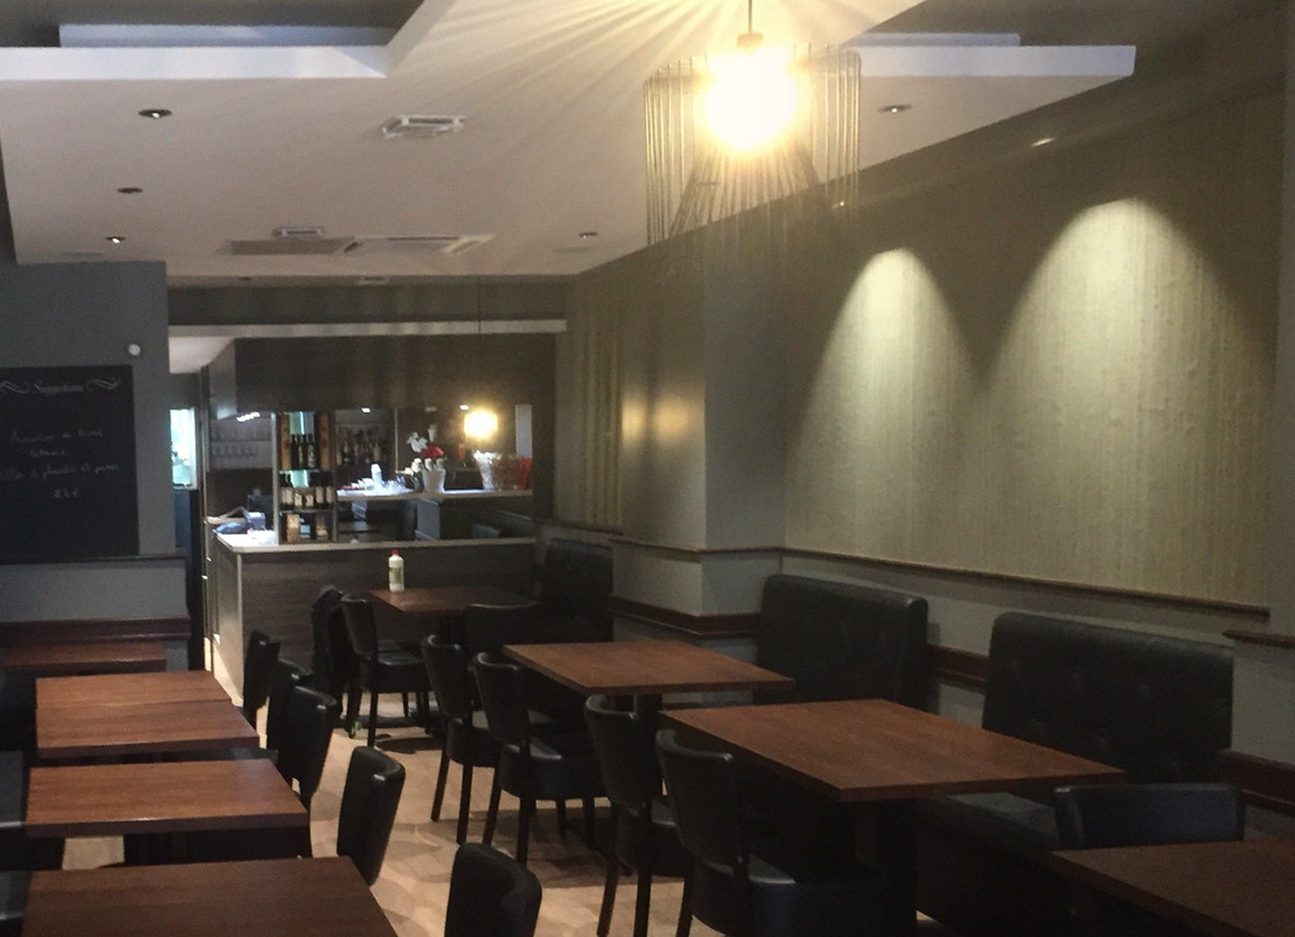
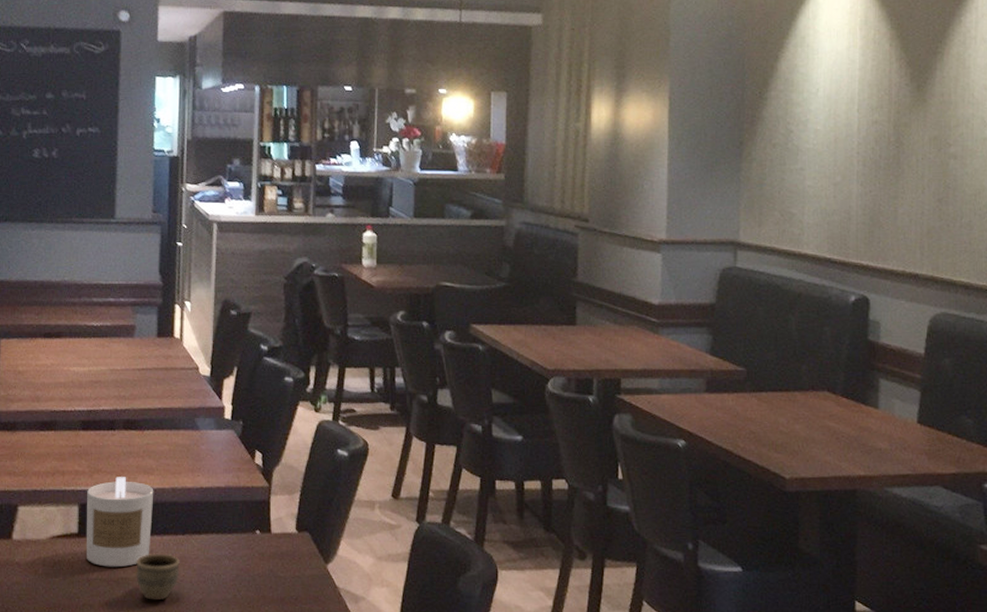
candle: none [130,808,196,894] -> present [86,477,154,567]
cup: none [182,881,225,925] -> present [136,554,180,600]

